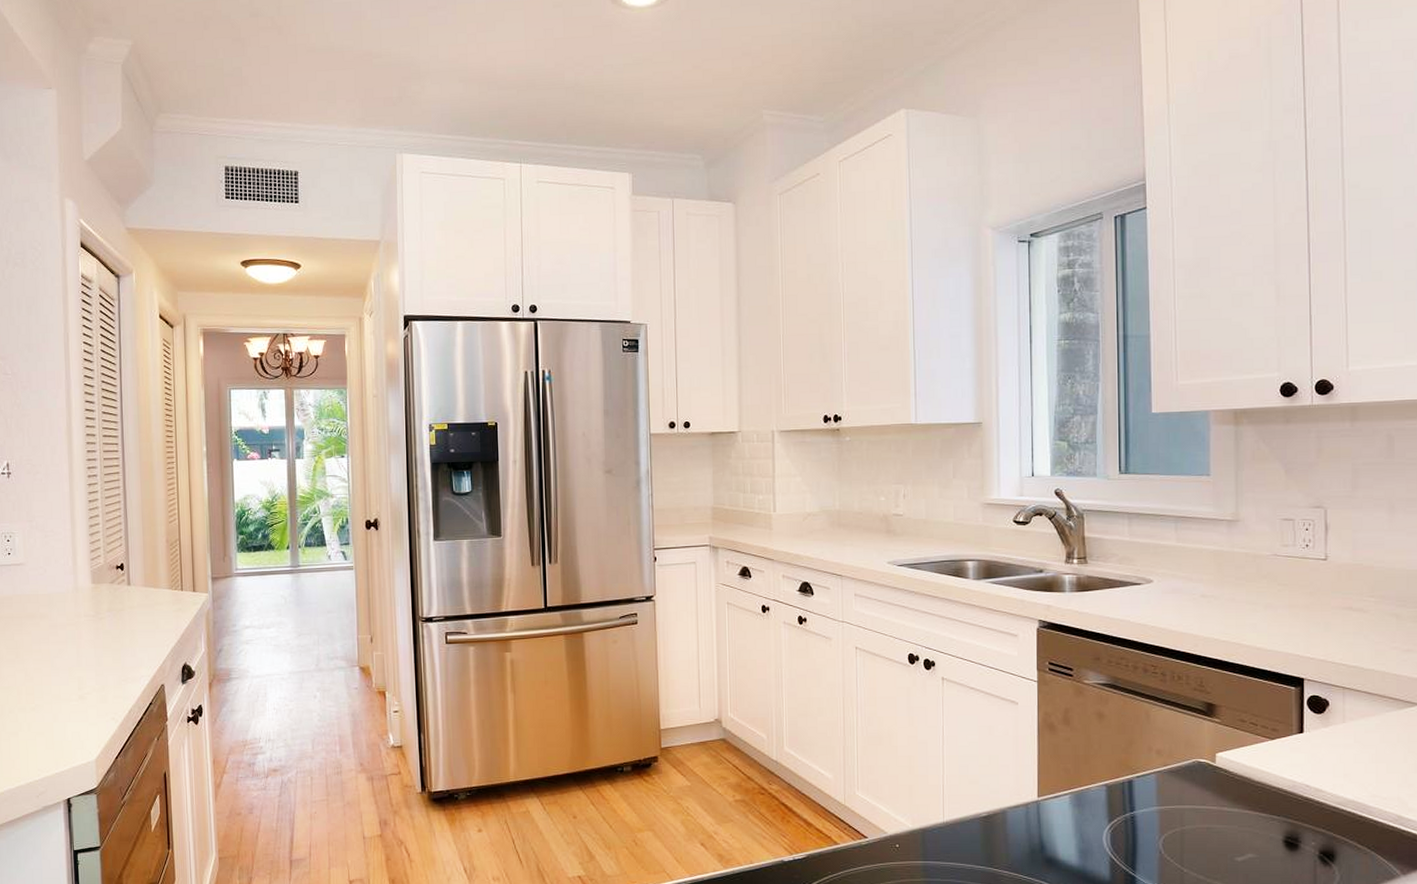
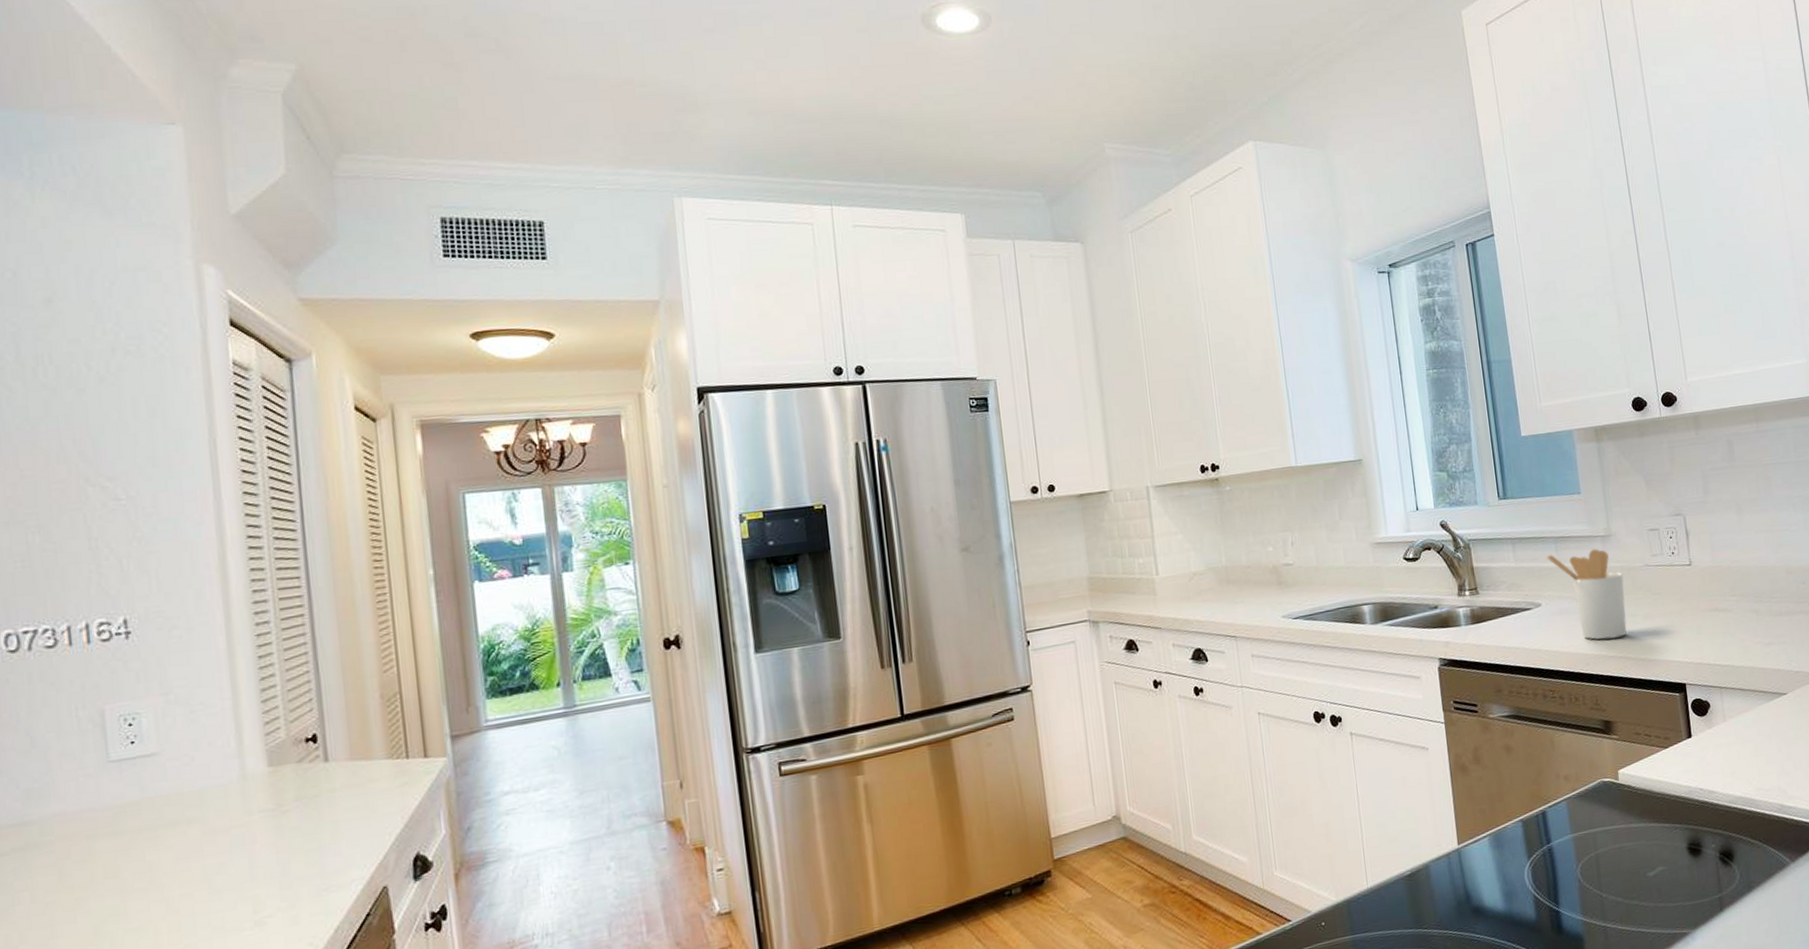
utensil holder: none [1164,532,1247,625] -> present [1546,549,1627,640]

